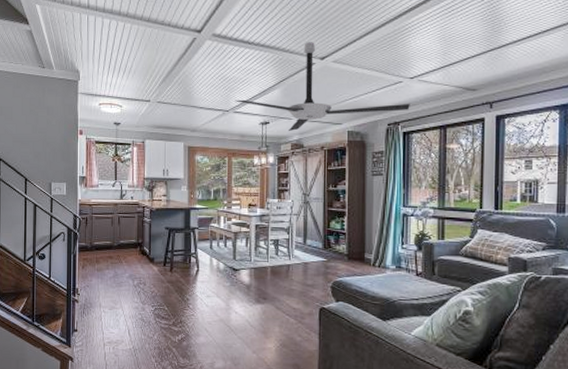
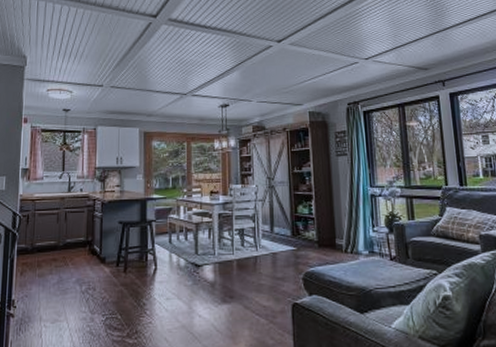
ceiling fan: present [234,42,410,131] -> none [192,26,368,113]

